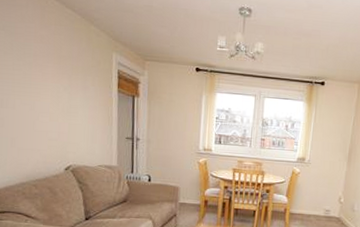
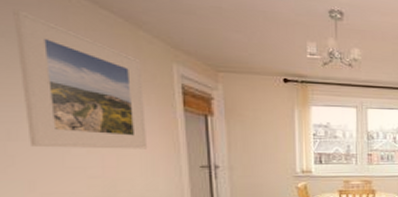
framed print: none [10,8,91,121] -> present [13,8,148,149]

